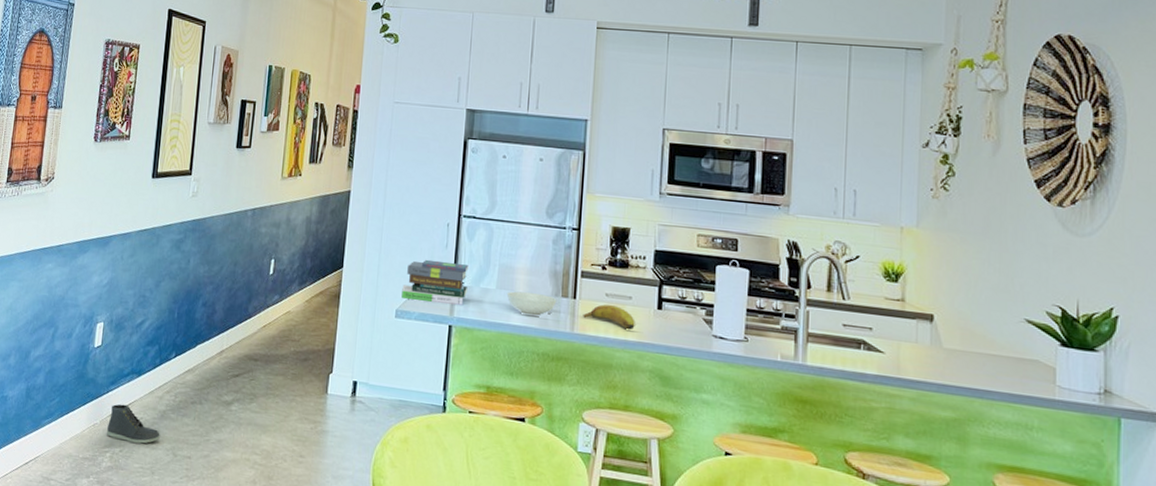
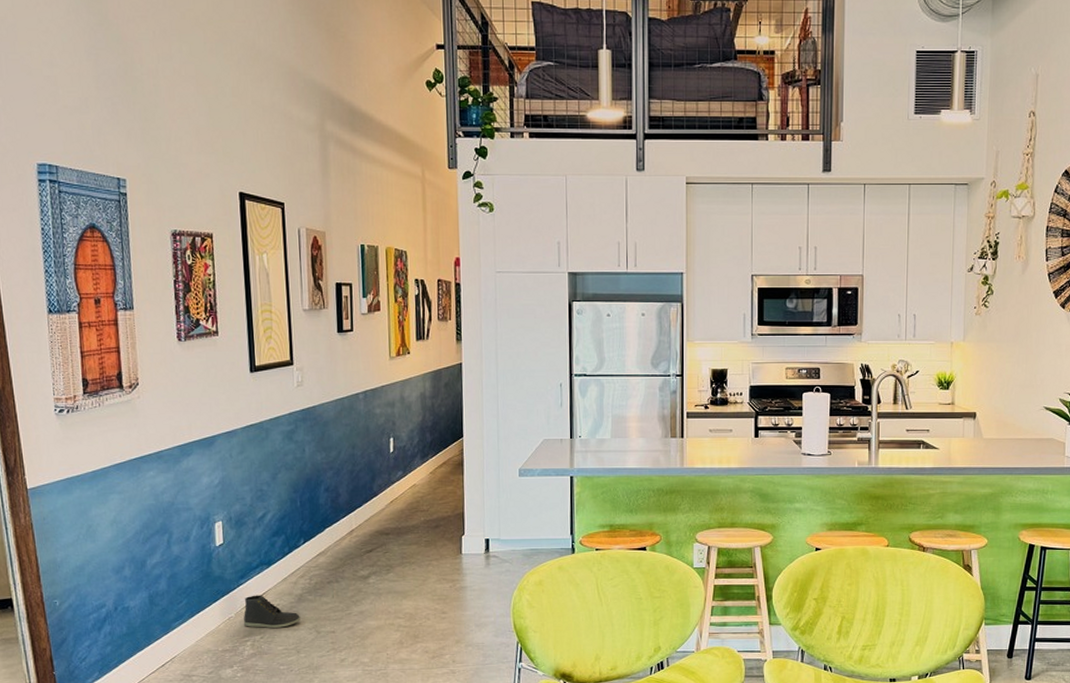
books: present [401,259,469,305] -> none [523,419,584,459]
bowl: present [506,291,557,316] -> none [621,438,667,457]
fruit: present [583,304,635,331] -> none [690,439,736,459]

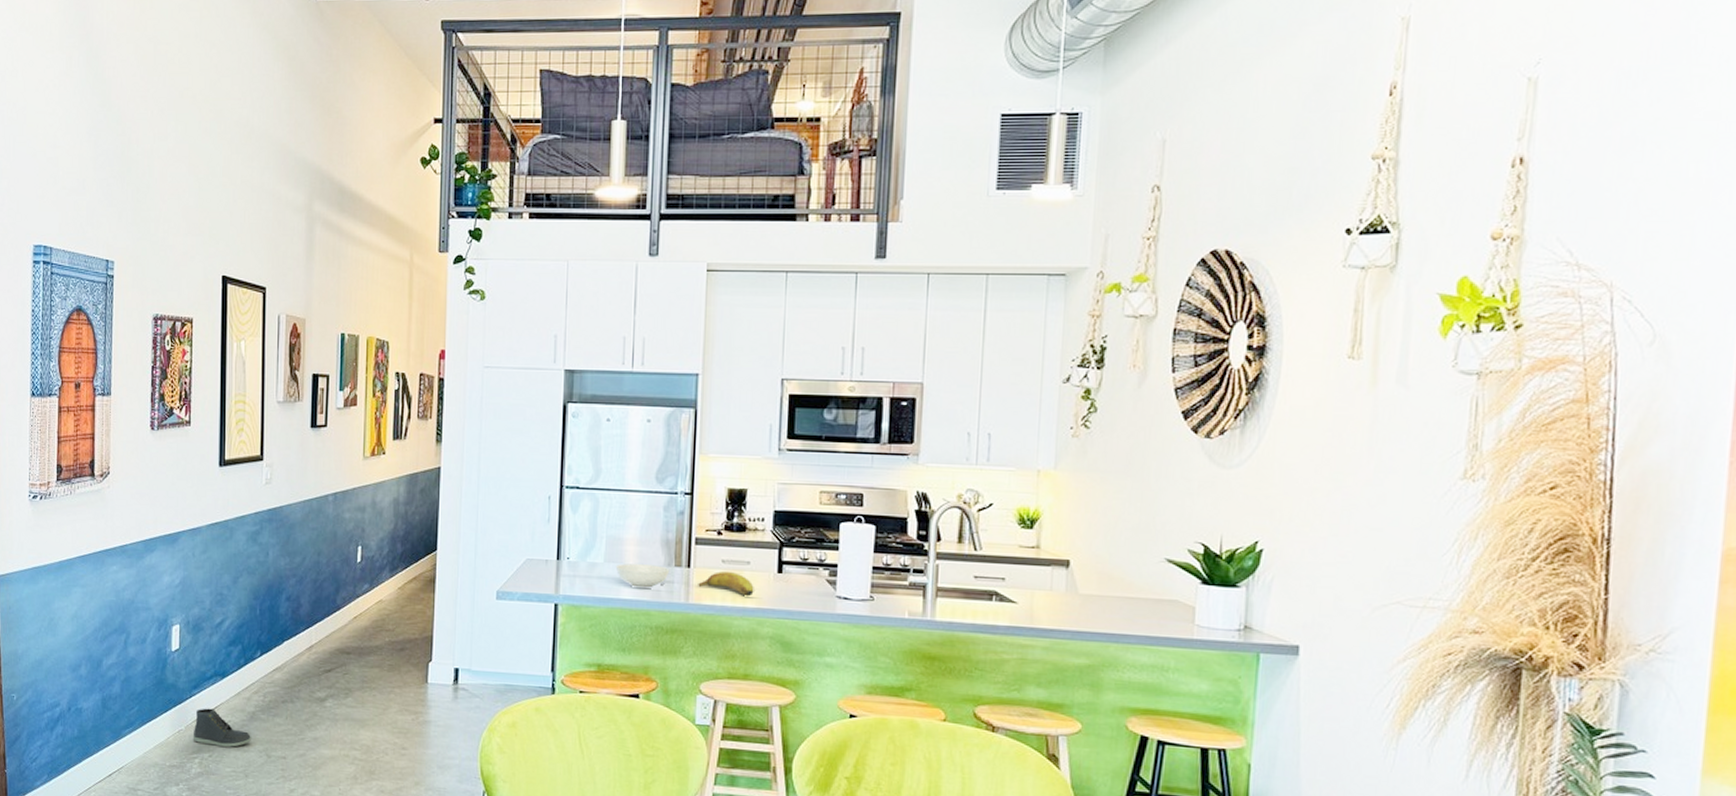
bowl: none [621,438,667,457] -> present [615,563,670,588]
fruit: none [690,439,736,459] -> present [698,571,754,597]

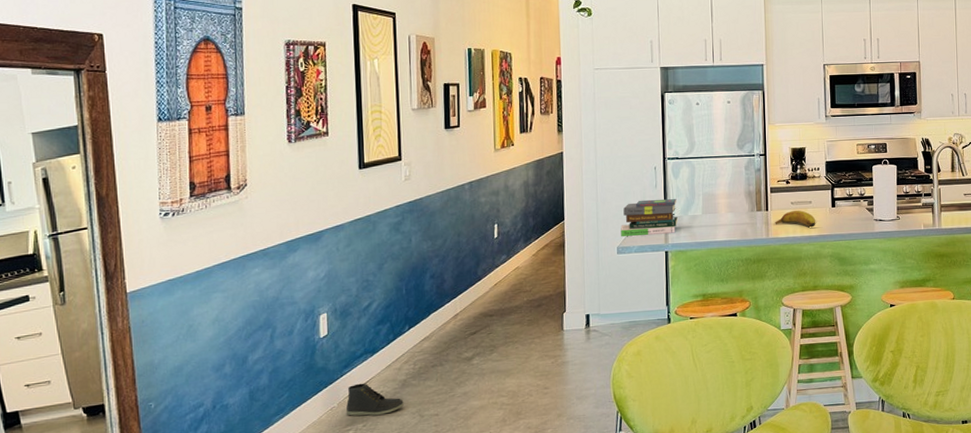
books: none [502,535,573,582] -> present [621,199,678,237]
bowl: present [615,563,670,588] -> none [711,212,753,231]

